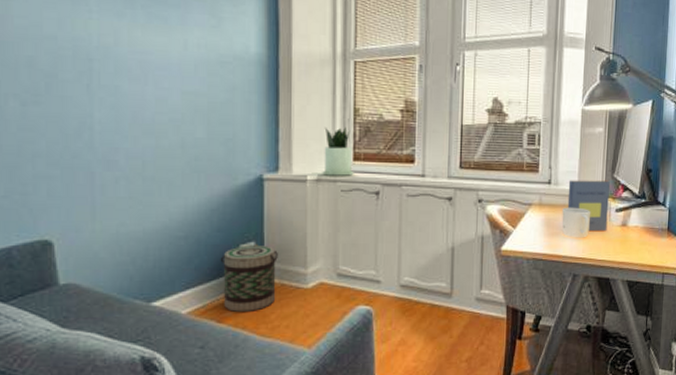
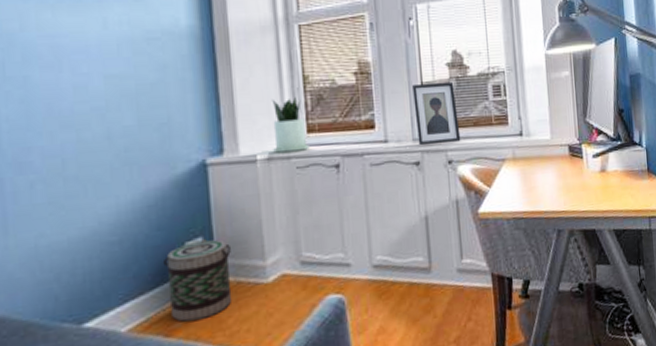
picture frame: none [452,126,493,184] -> present [411,81,461,146]
mug: present [561,207,591,238] -> none [538,157,569,191]
book: present [567,180,610,232] -> none [540,126,587,182]

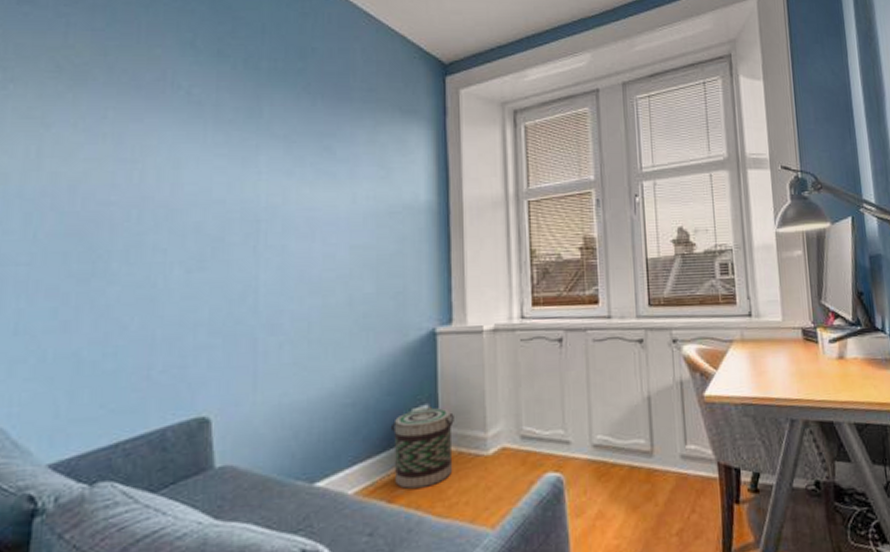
planter: present [271,97,309,153] -> none [499,270,534,325]
picture frame: present [411,81,461,146] -> none [636,258,686,323]

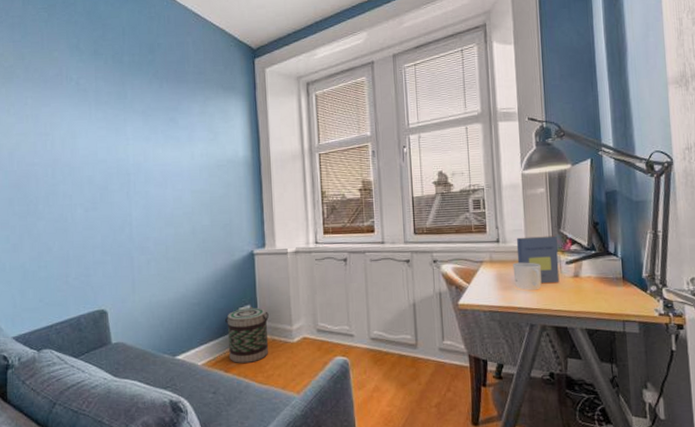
mug: none [768,340,802,377] -> present [513,262,542,291]
book: none [771,308,823,368] -> present [516,236,560,284]

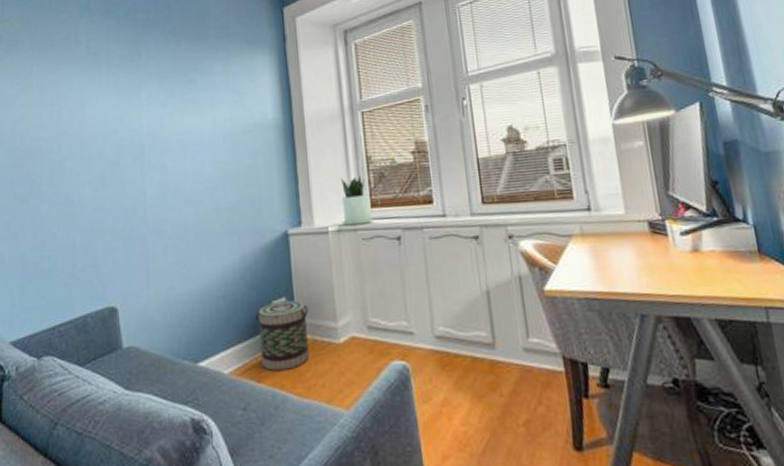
planter: none [299,207,325,248] -> present [340,176,373,225]
mug: present [513,262,542,291] -> none [610,234,651,271]
book: present [516,236,560,284] -> none [612,200,674,262]

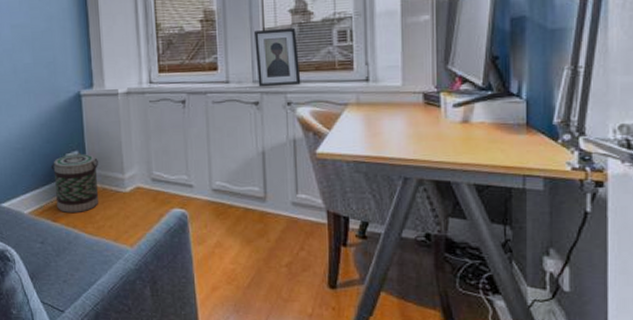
planter: present [340,176,373,225] -> none [130,42,160,88]
picture frame: none [467,157,521,220] -> present [253,27,301,87]

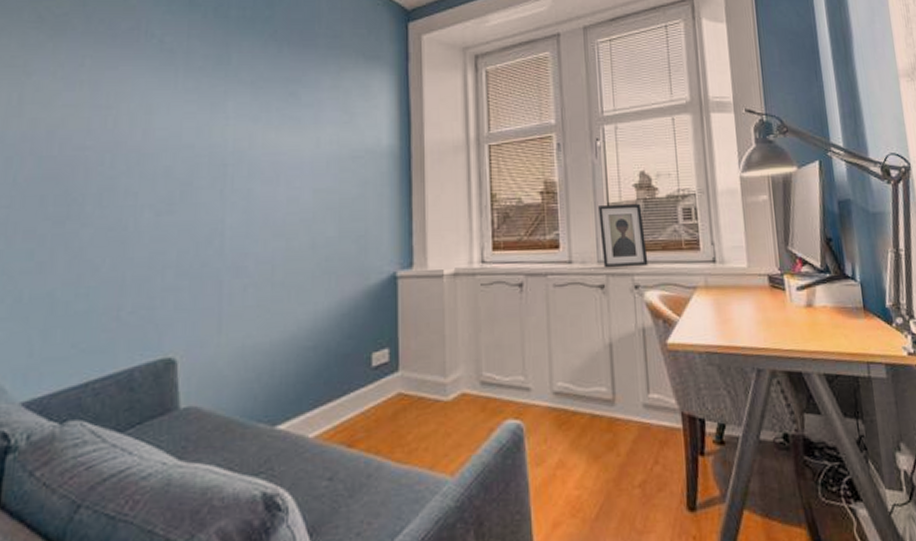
basket: present [51,153,99,213] -> none [351,351,414,433]

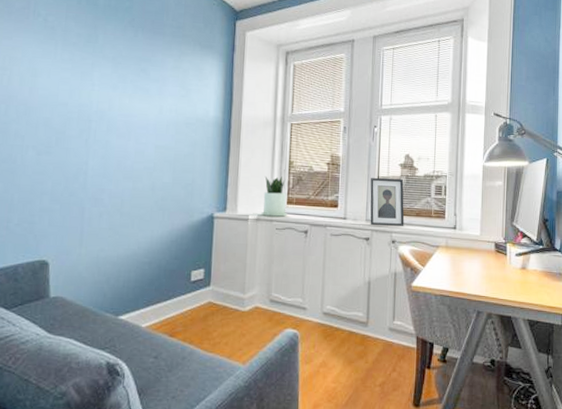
planter: none [459,215,494,269] -> present [261,176,287,217]

